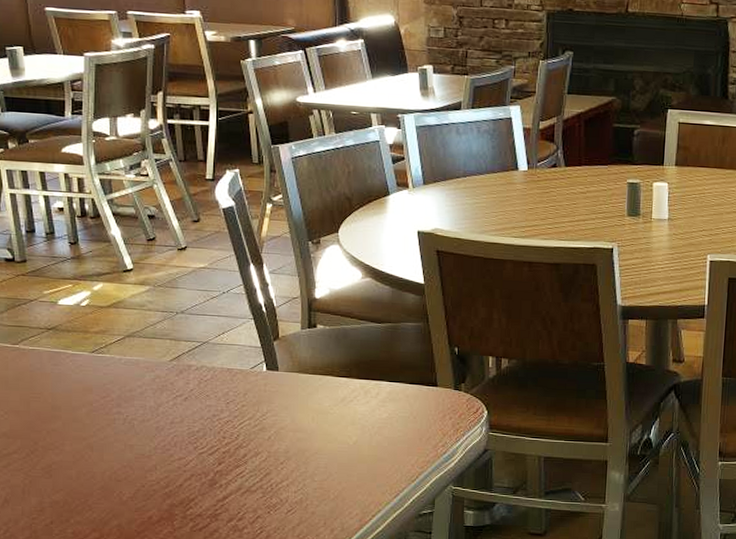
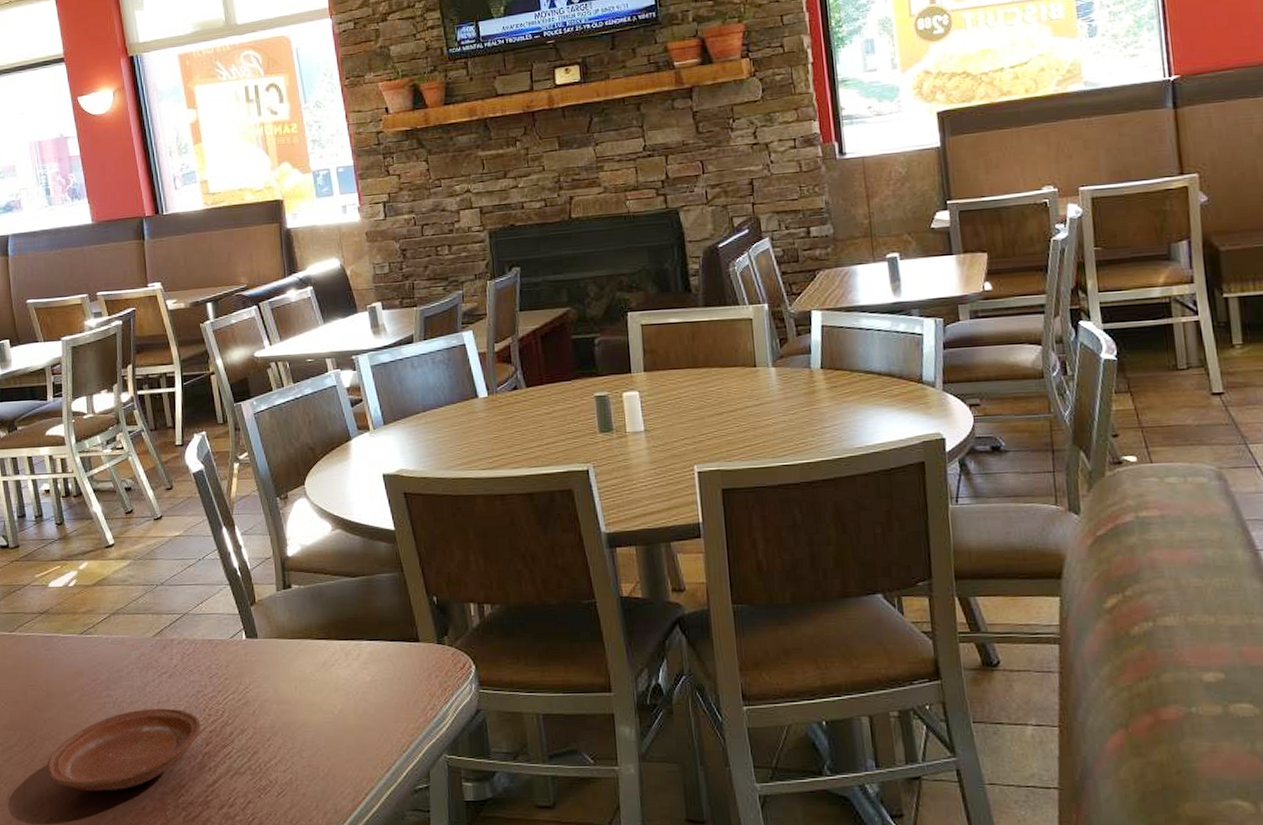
plate: none [48,427,214,501] -> present [46,708,201,792]

